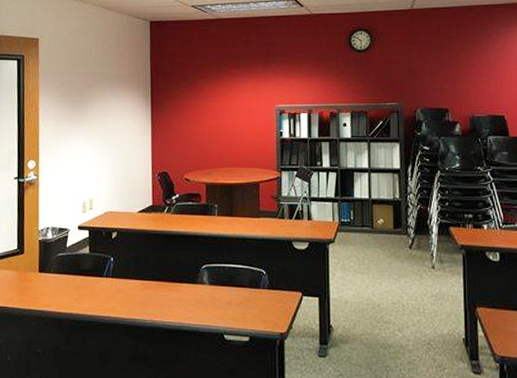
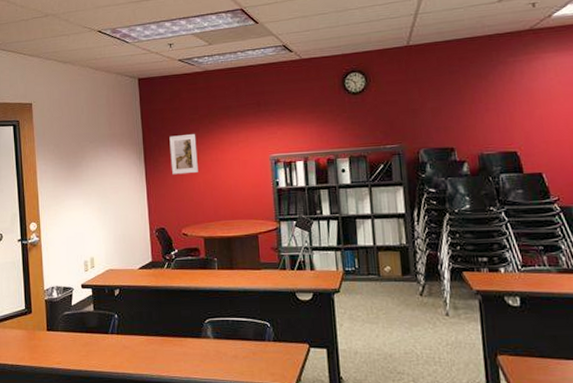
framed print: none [177,79,205,120] -> present [169,133,198,175]

